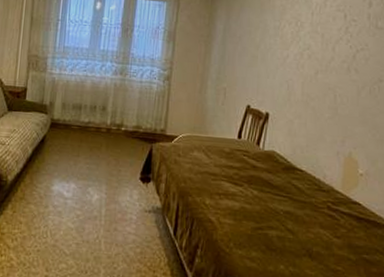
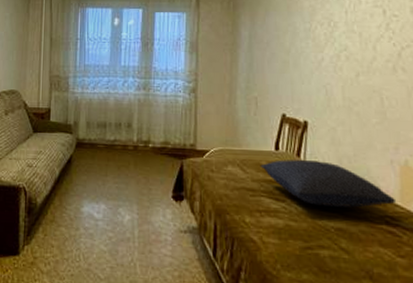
pillow: none [223,147,339,193] -> present [260,159,397,208]

